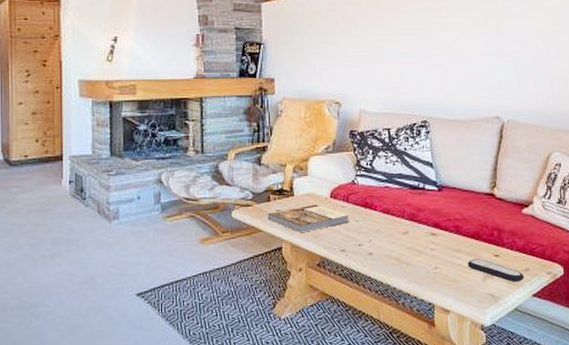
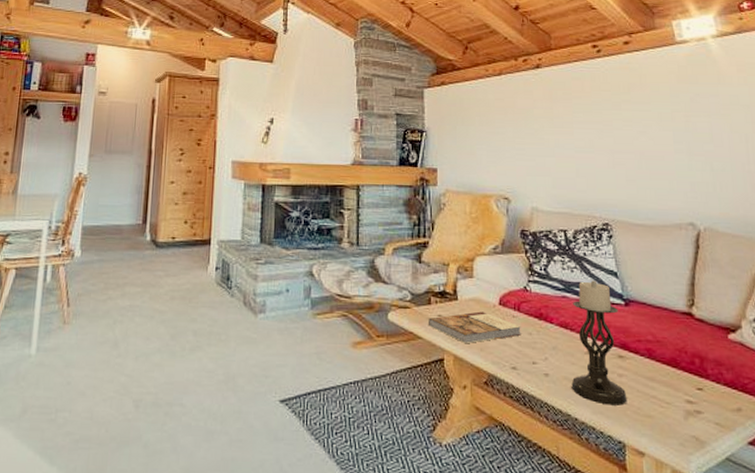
candle holder: none [391,171,437,275] -> present [571,280,628,406]
remote control: present [468,259,524,282] -> none [664,391,736,424]

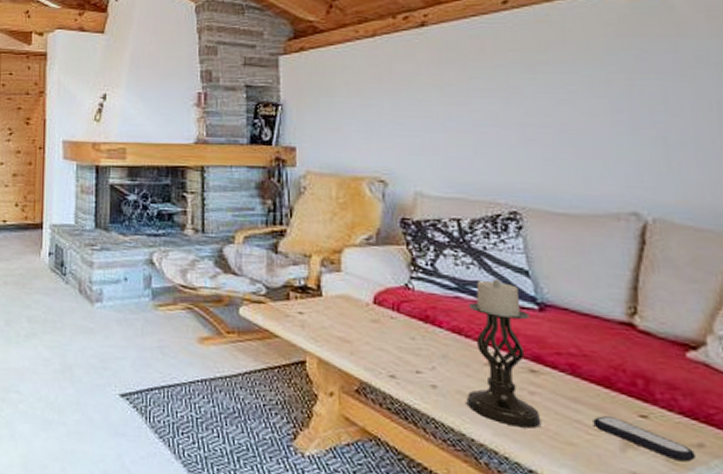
book: present [429,311,521,344] -> none [287,310,402,346]
remote control: none [664,391,736,424] -> present [593,416,696,462]

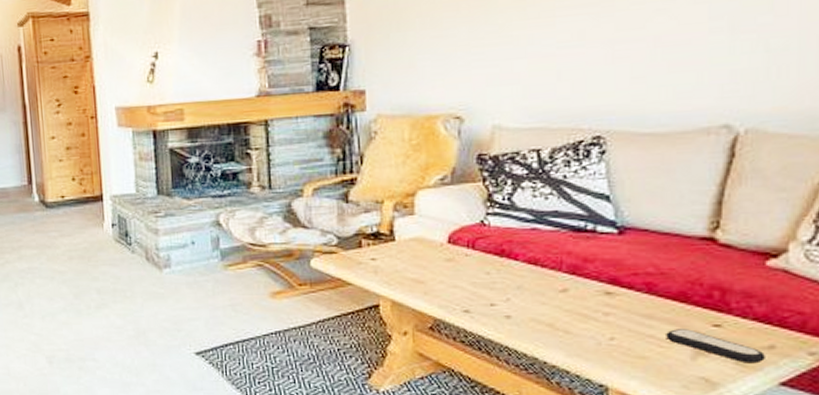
candle holder: present [466,279,542,429] -> none [540,207,614,347]

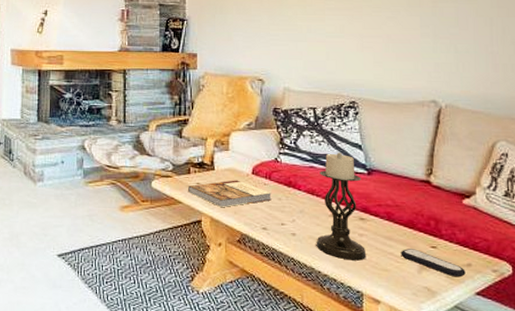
book: none [360,252,476,288] -> present [188,180,272,208]
candle holder: none [540,207,614,347] -> present [316,152,367,261]

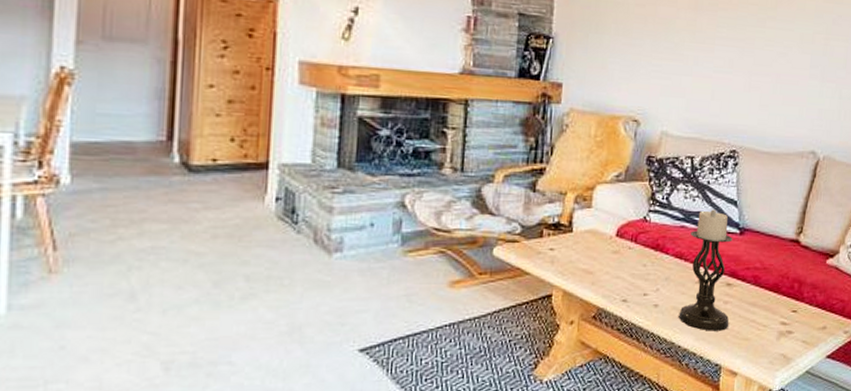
book: present [188,180,272,208] -> none [538,244,636,279]
remote control: present [401,249,466,277] -> none [762,314,820,342]

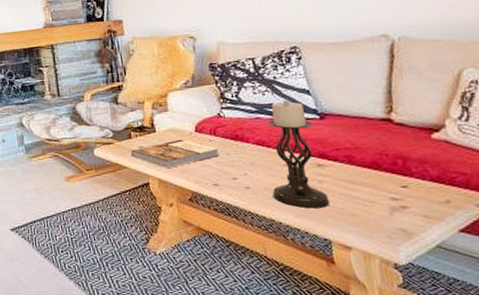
book: none [538,244,636,279] -> present [131,139,220,169]

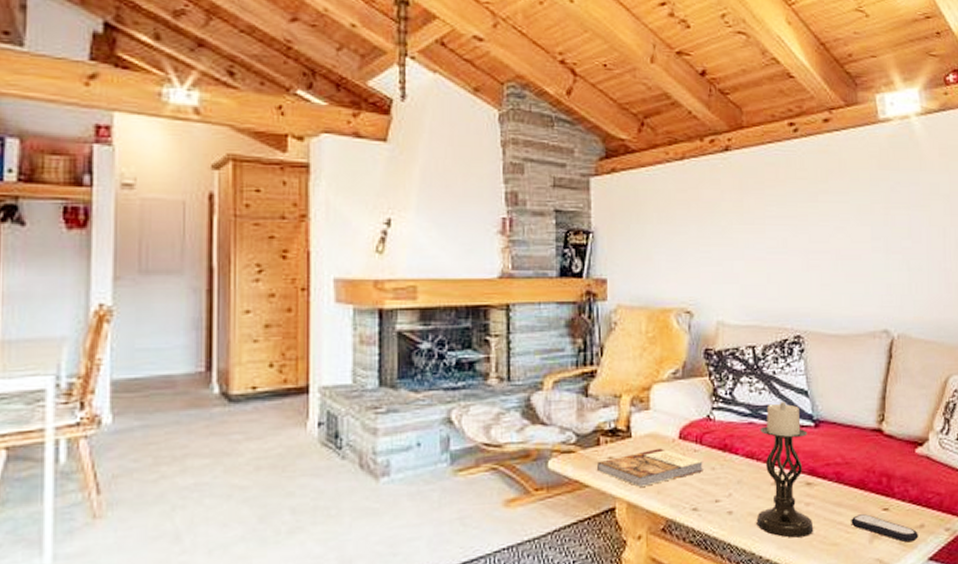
remote control: none [367,190,445,216] -> present [851,514,918,543]

